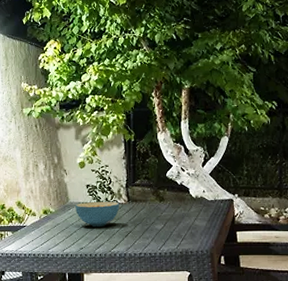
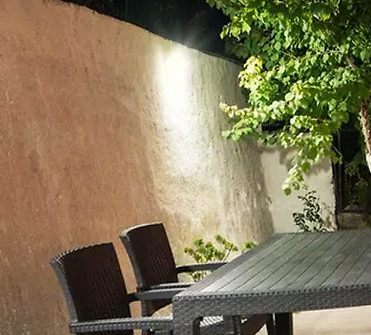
cereal bowl: present [75,201,120,227] -> none [281,230,329,259]

